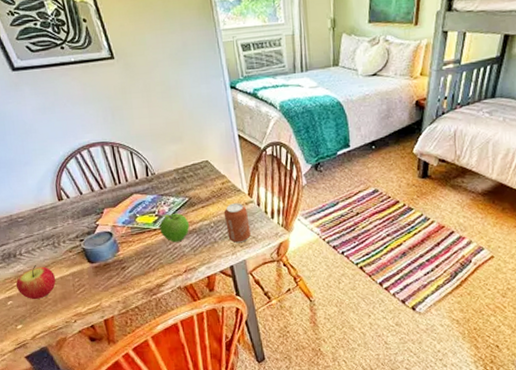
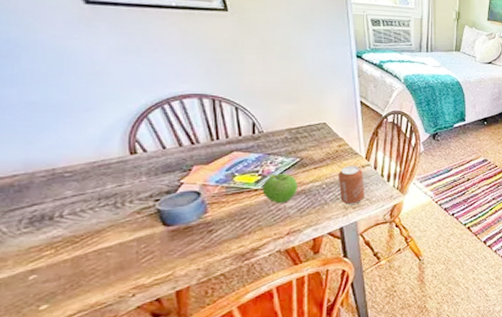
apple: present [15,264,56,300] -> none [46,228,112,272]

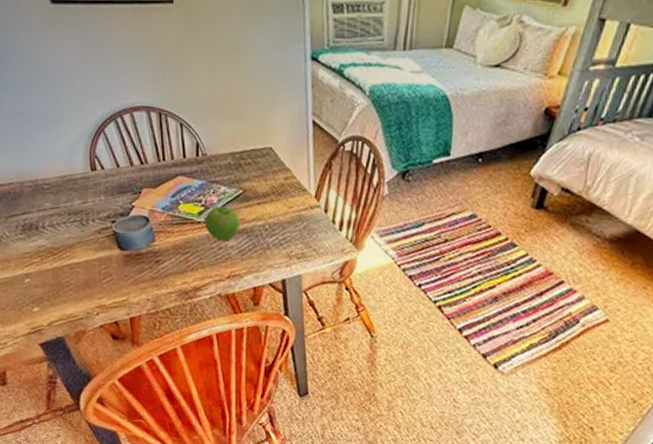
can: present [338,166,364,204] -> none [282,205,312,254]

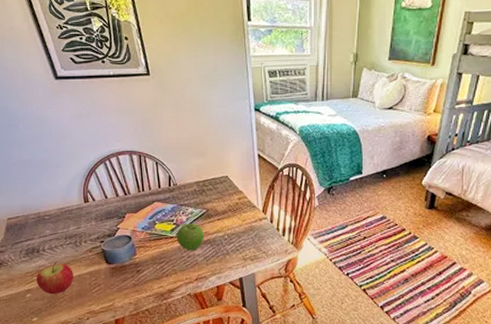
apple: none [35,241,81,282] -> present [36,261,74,295]

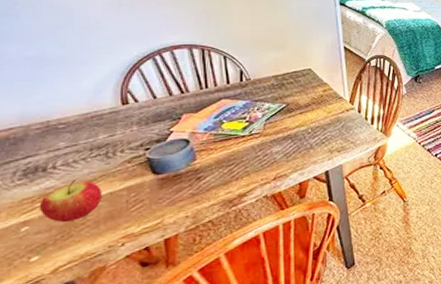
fruit: present [176,223,205,251] -> none [249,119,285,149]

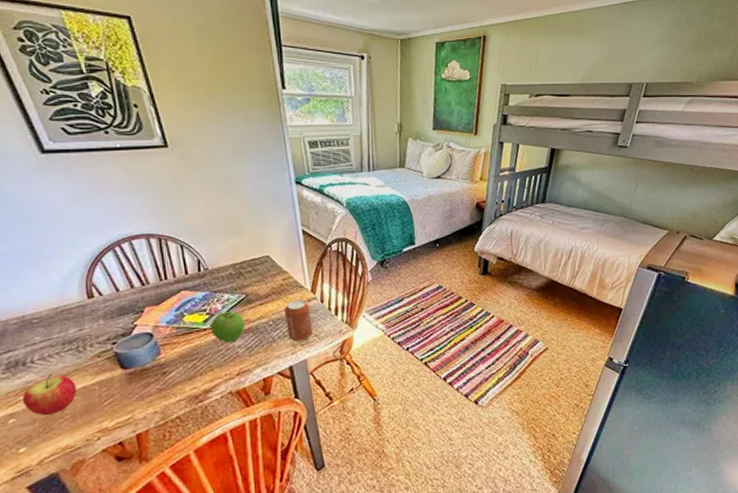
fruit: none [249,119,285,149] -> present [210,311,246,343]
can: none [323,110,349,148] -> present [284,300,313,342]

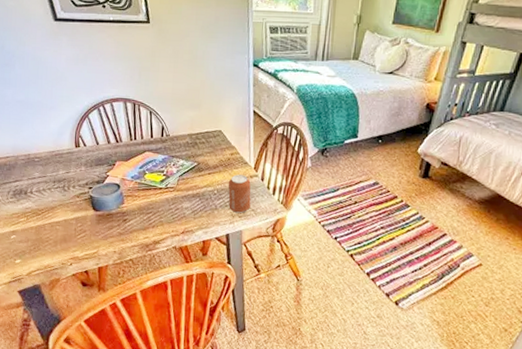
apple: present [22,373,77,416] -> none [21,204,60,238]
fruit: present [210,311,246,343] -> none [165,175,194,204]

